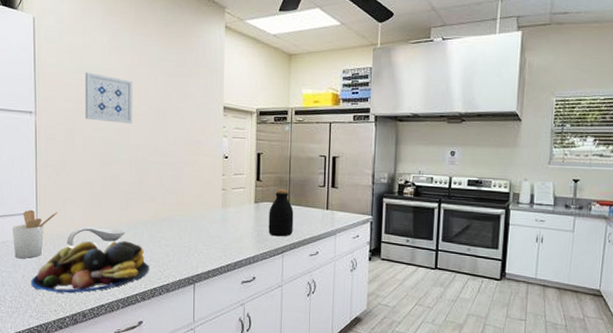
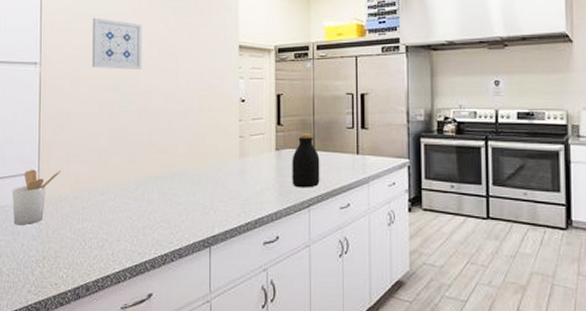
fruit bowl: present [31,241,149,294] -> none [31,200,160,263]
spoon rest: present [67,227,126,246] -> none [70,186,134,208]

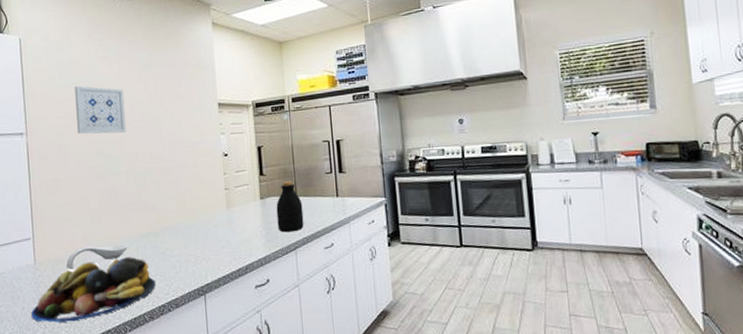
utensil holder: present [12,169,61,224] -> none [8,234,55,289]
fruit bowl: none [31,200,160,263] -> present [31,257,156,323]
spoon rest: none [70,186,134,208] -> present [67,245,128,270]

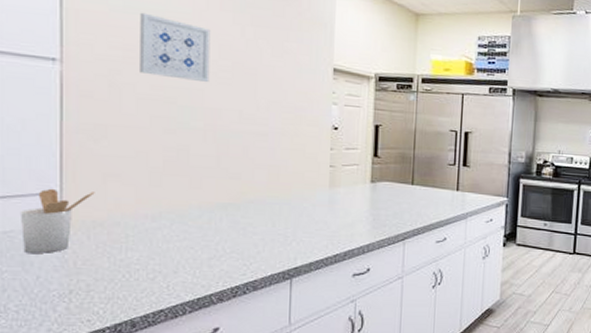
utensil holder: none [8,234,55,289] -> present [19,188,95,253]
fruit bowl: present [31,257,156,323] -> none [50,228,230,298]
spoon rest: present [67,245,128,270] -> none [109,211,197,236]
bottle: present [276,181,304,233] -> none [387,167,418,222]

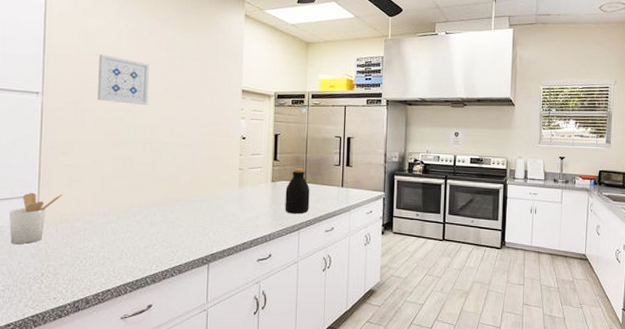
bottle: none [387,167,418,222] -> present [285,168,310,214]

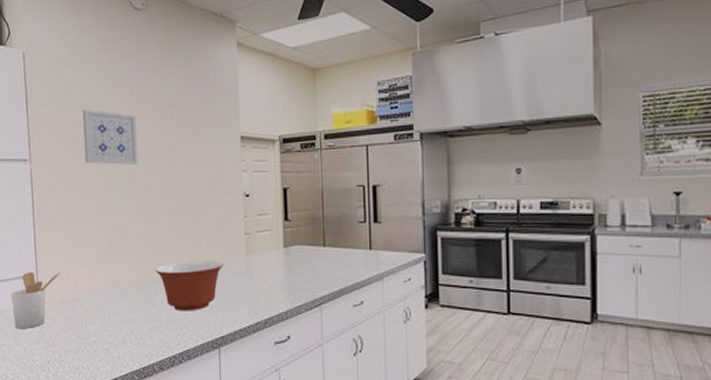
mixing bowl: none [156,189,219,232] -> present [155,260,224,311]
bottle: present [285,168,310,214] -> none [301,228,332,286]

